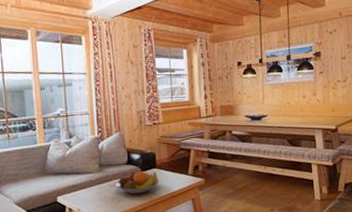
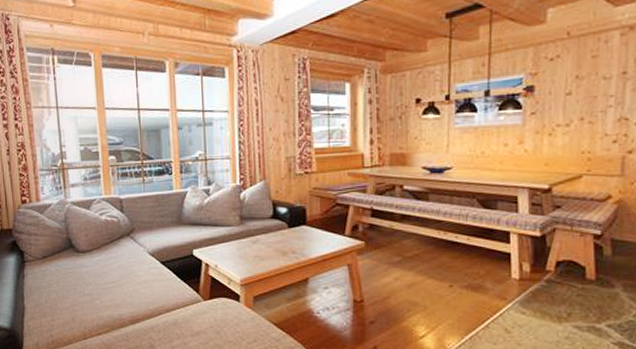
fruit bowl: present [114,171,160,194] -> none [256,227,310,254]

